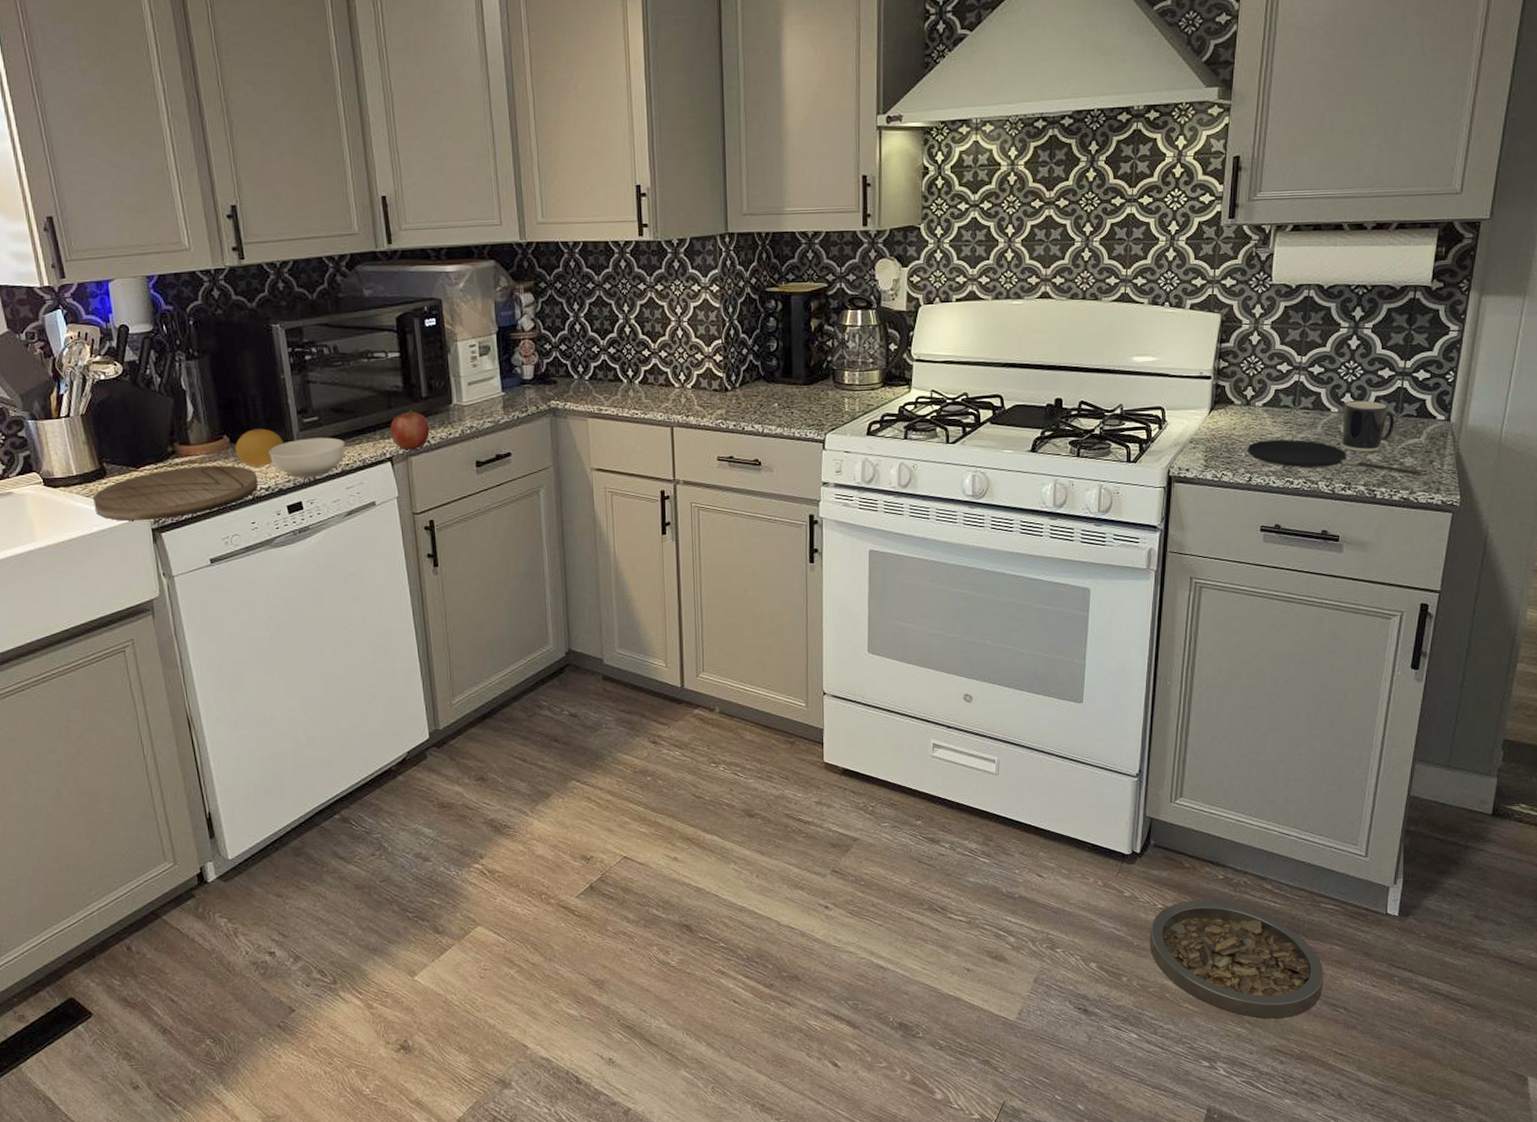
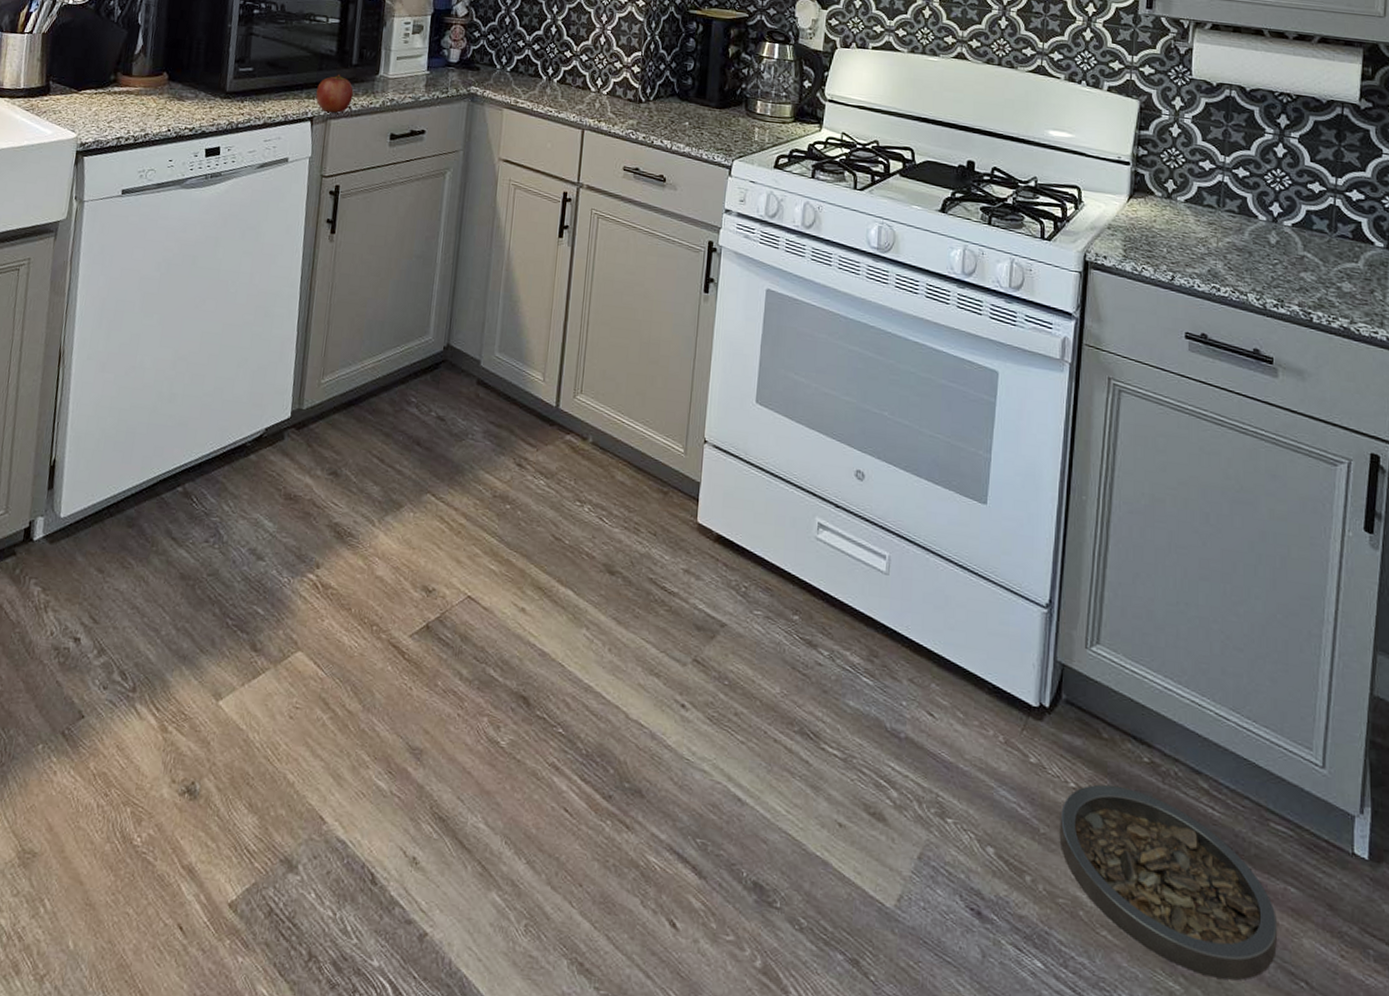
cutting board: present [93,465,259,522] -> none [30,96,186,144]
fruit: present [235,428,284,467] -> none [170,70,217,107]
bowl: present [268,437,346,479] -> none [200,86,273,126]
frying pan: present [1247,439,1422,476] -> none [1169,238,1362,305]
mug: present [1341,400,1395,453] -> none [1271,211,1329,271]

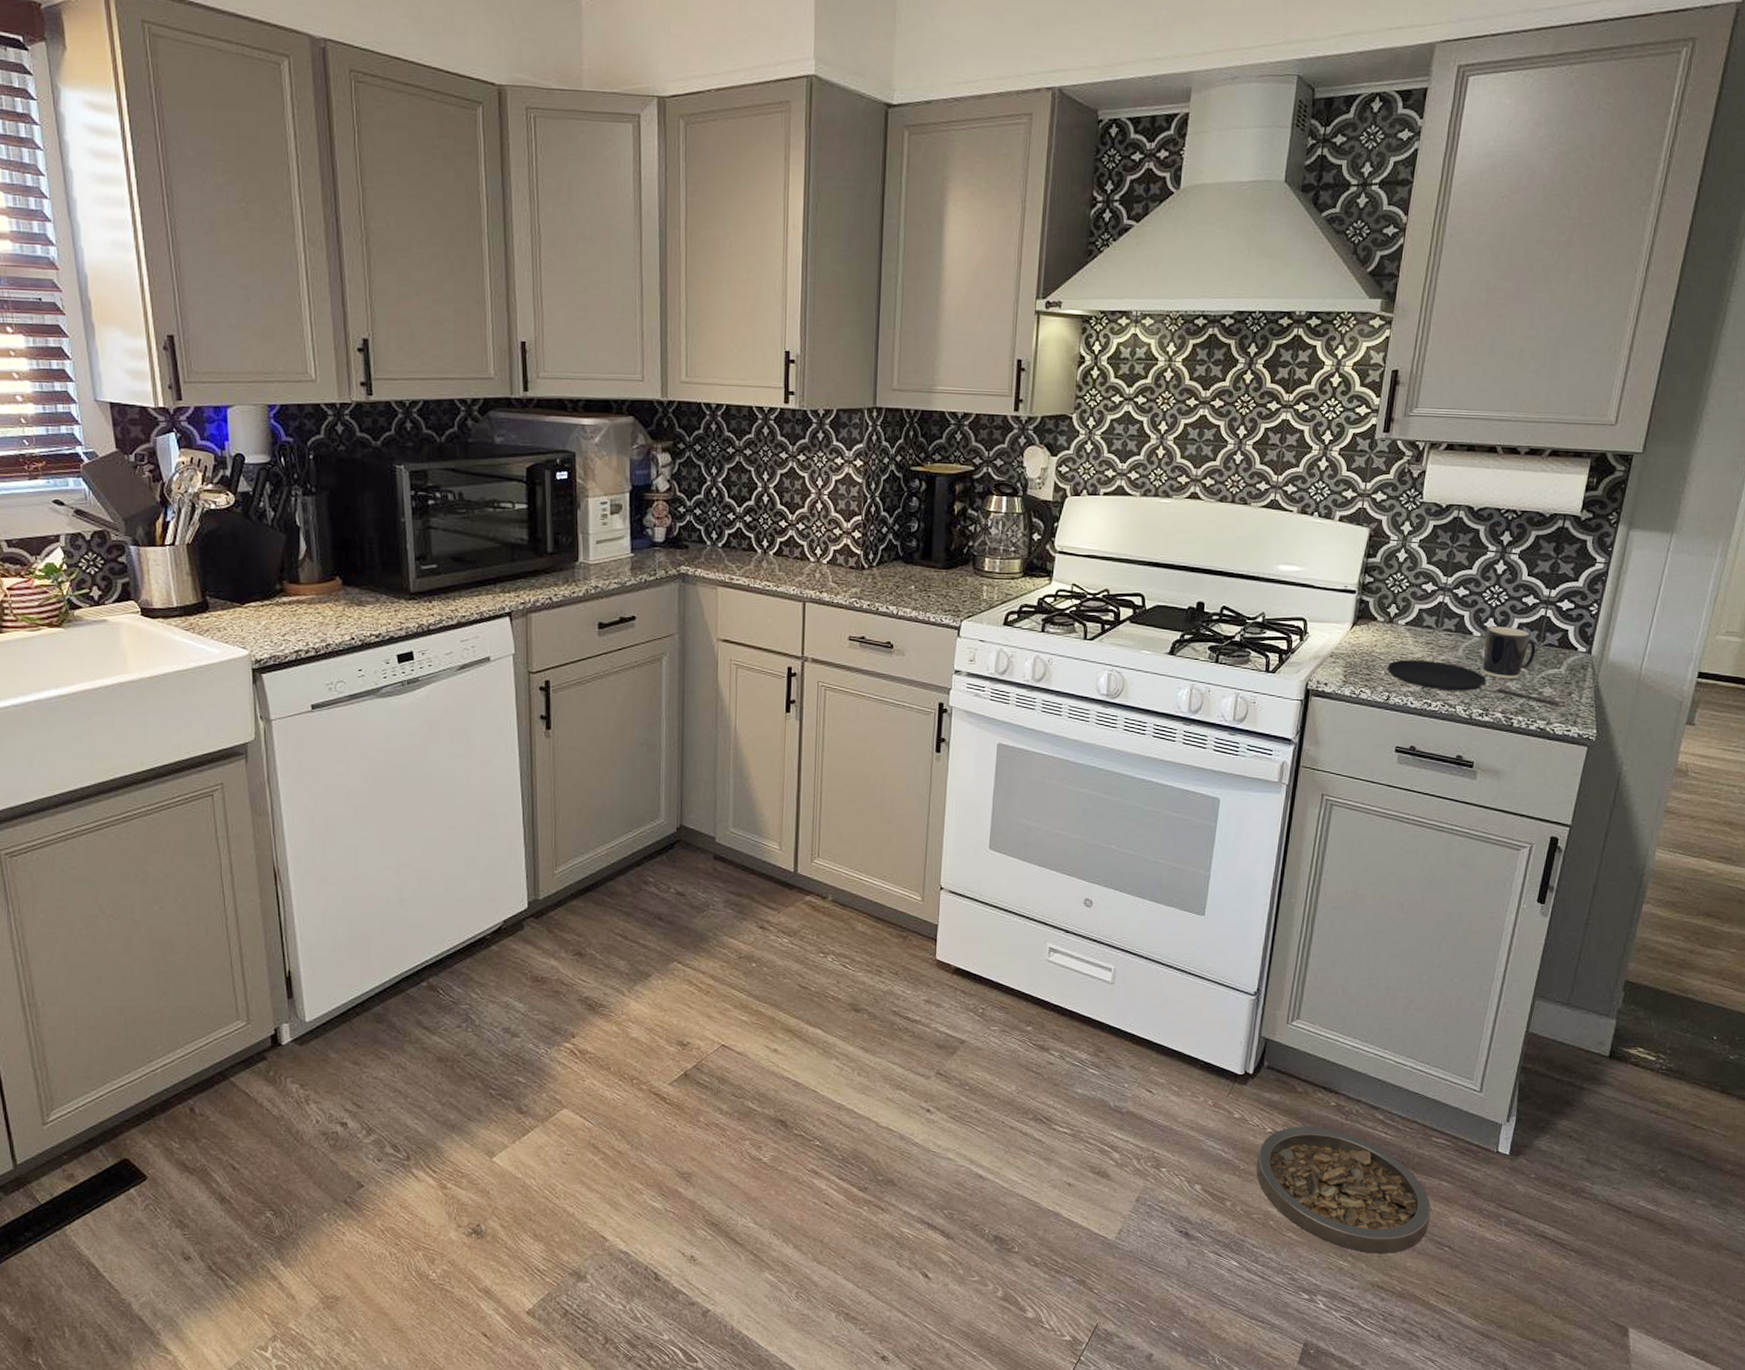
fruit: present [316,74,354,113] -> none [512,564,552,607]
frying pan: none [1169,238,1362,305] -> present [1387,659,1560,707]
mug: none [1271,211,1329,271] -> present [1482,626,1536,680]

